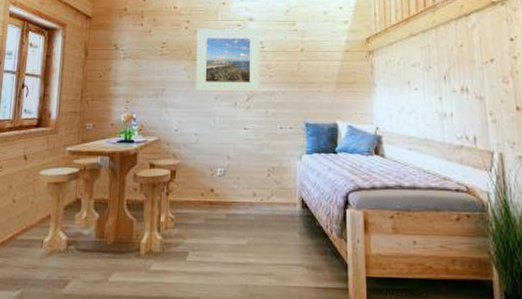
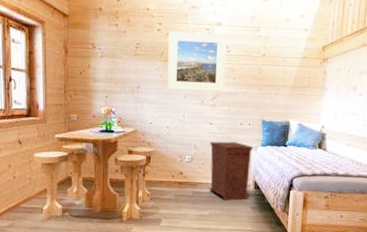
nightstand: none [245,149,297,226] -> present [210,141,254,201]

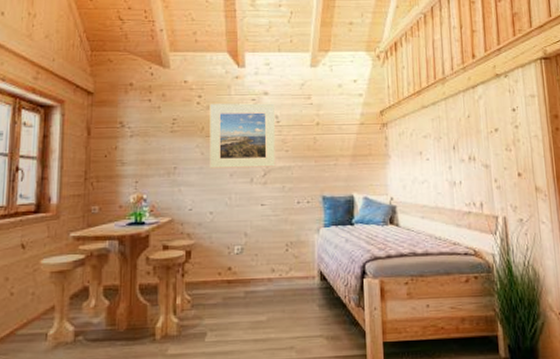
nightstand: present [210,141,254,201] -> none [263,224,315,301]

